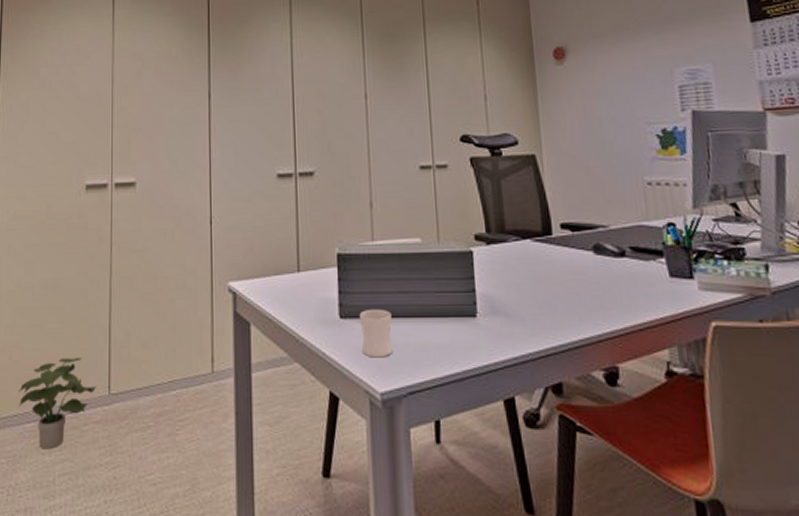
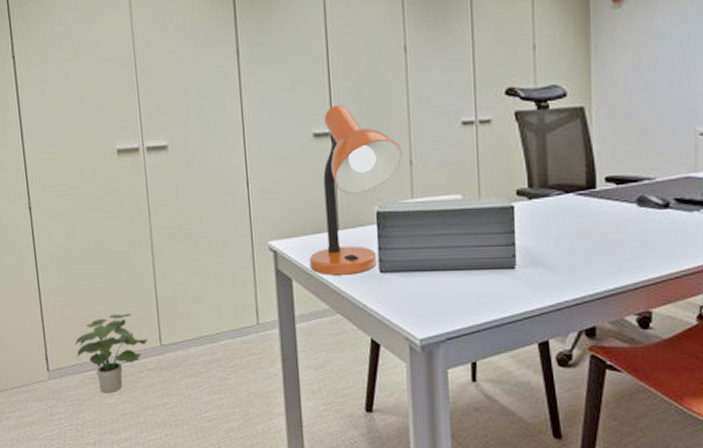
desk lamp: none [268,147,362,320] -> present [309,104,402,276]
mug: present [359,308,393,358] -> none [399,263,432,308]

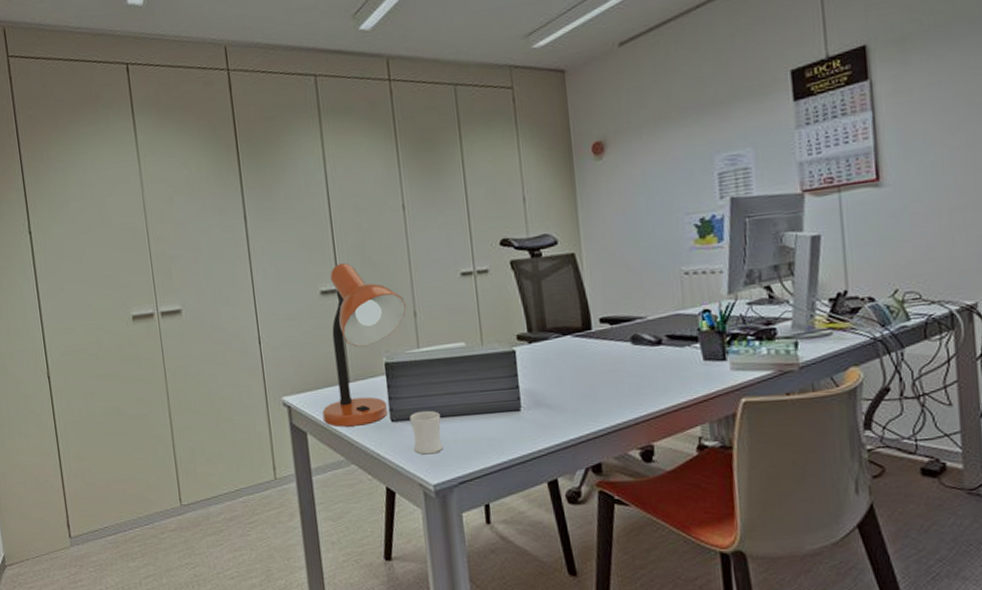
potted plant: present [75,314,149,394] -> none [96,476,169,557]
mug: none [399,263,432,308] -> present [409,410,443,455]

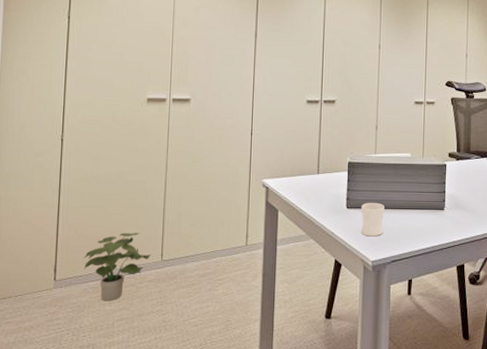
potted plant: none [96,476,169,557] -> present [83,232,152,301]
desk lamp: present [322,262,406,427] -> none [293,81,371,209]

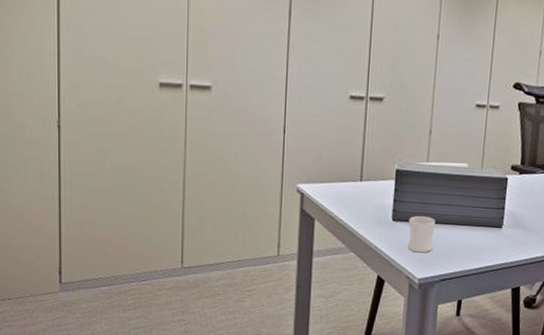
potted plant: present [83,232,152,301] -> none [92,235,171,308]

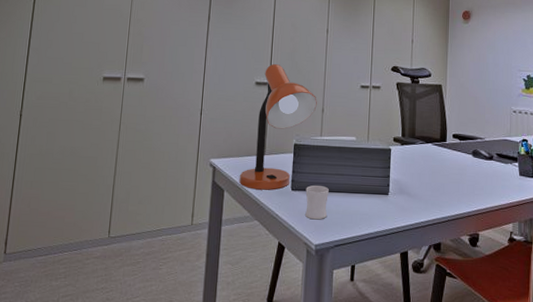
desk lamp: none [331,74,424,220] -> present [239,63,317,190]

